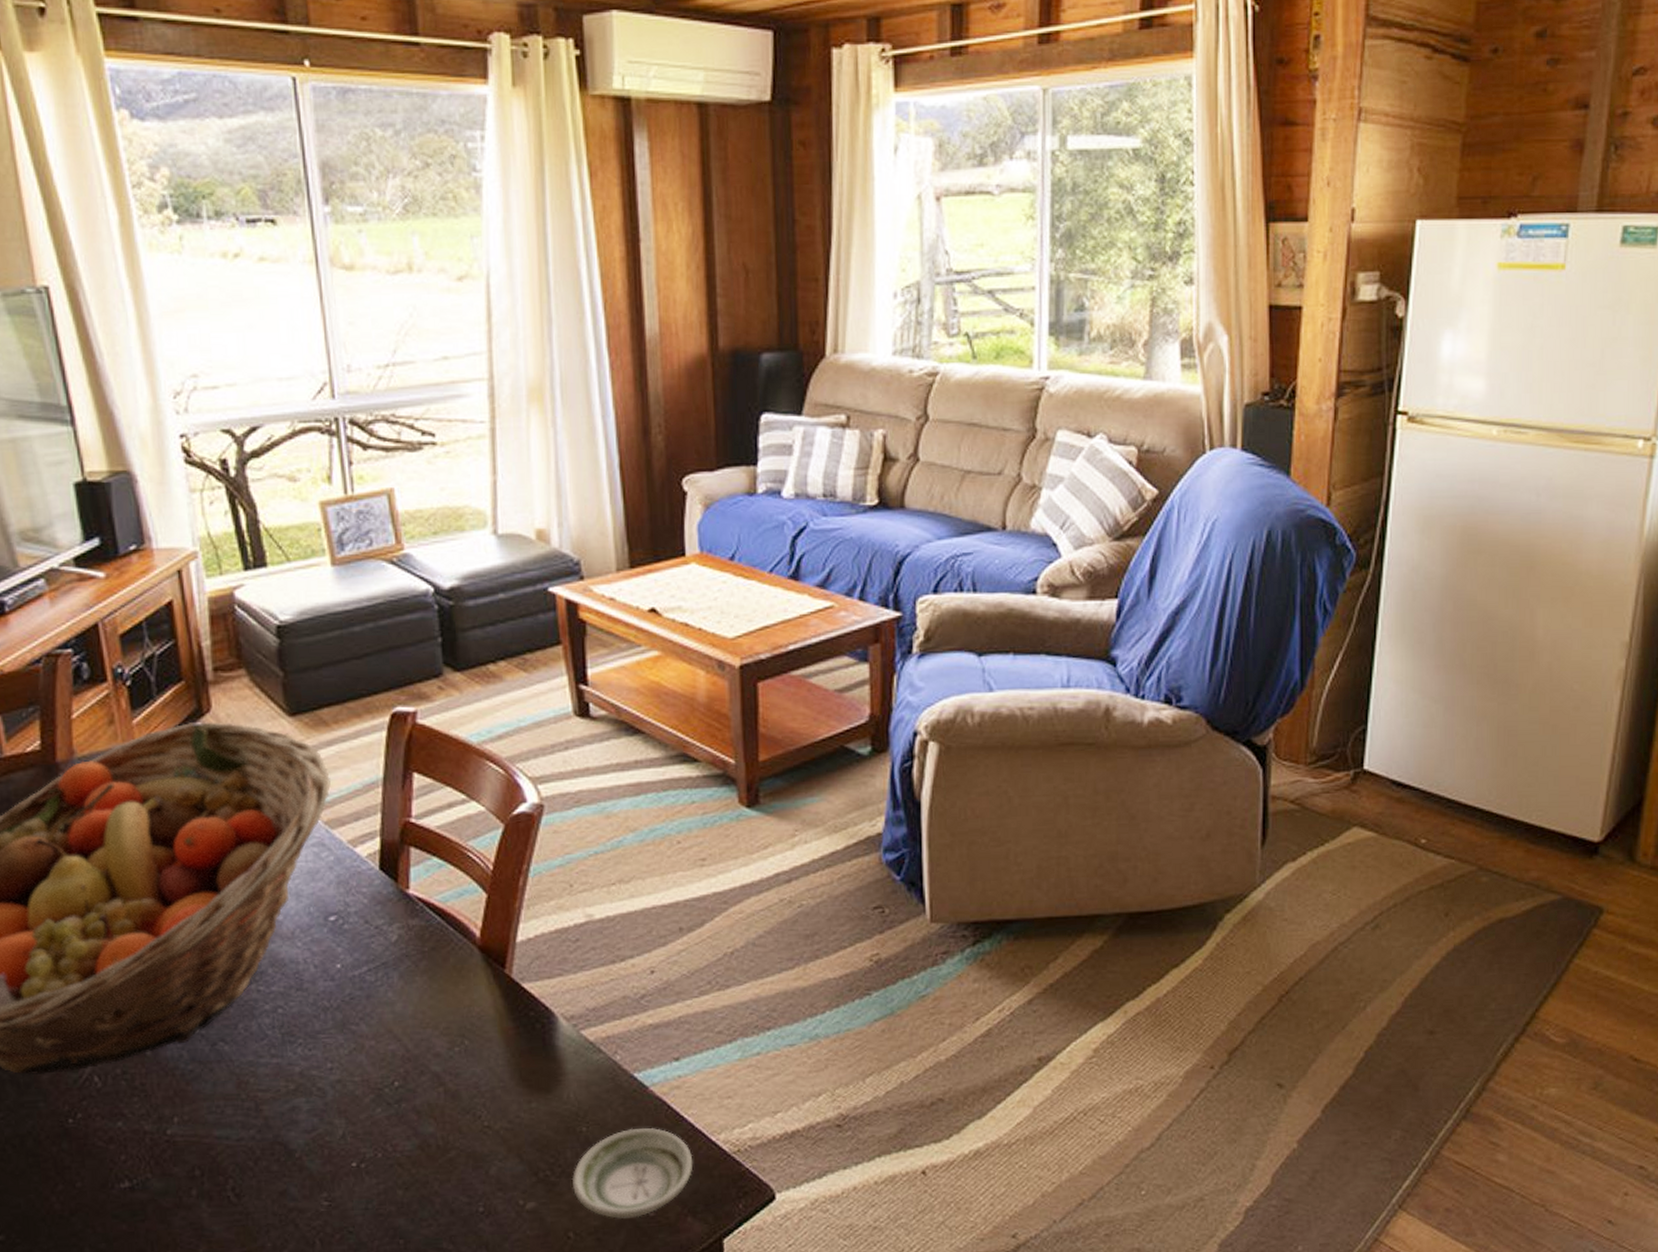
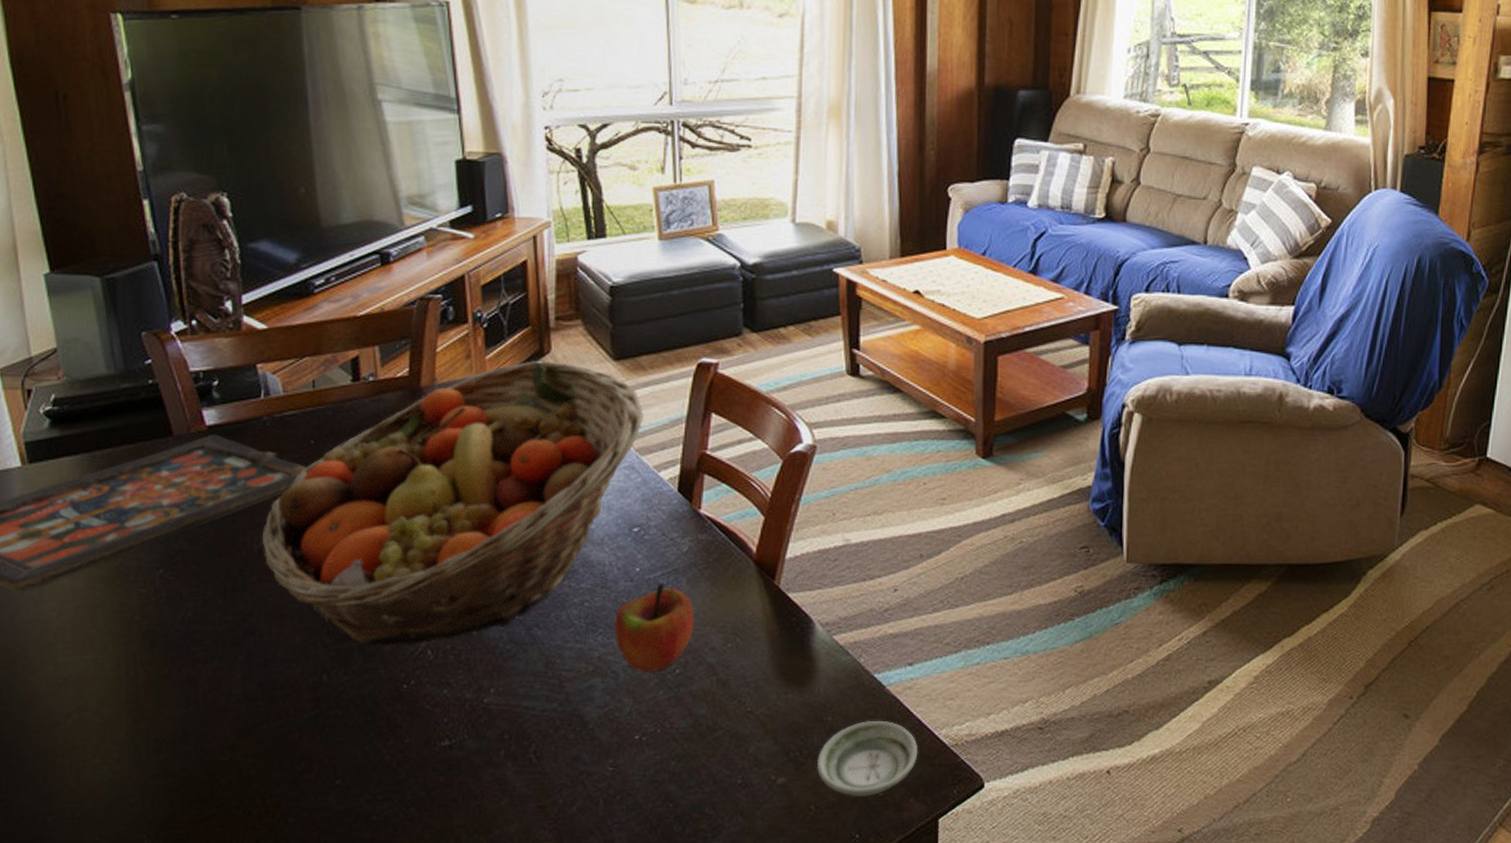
apple: none [316,979,413,1087] -> present [614,582,694,672]

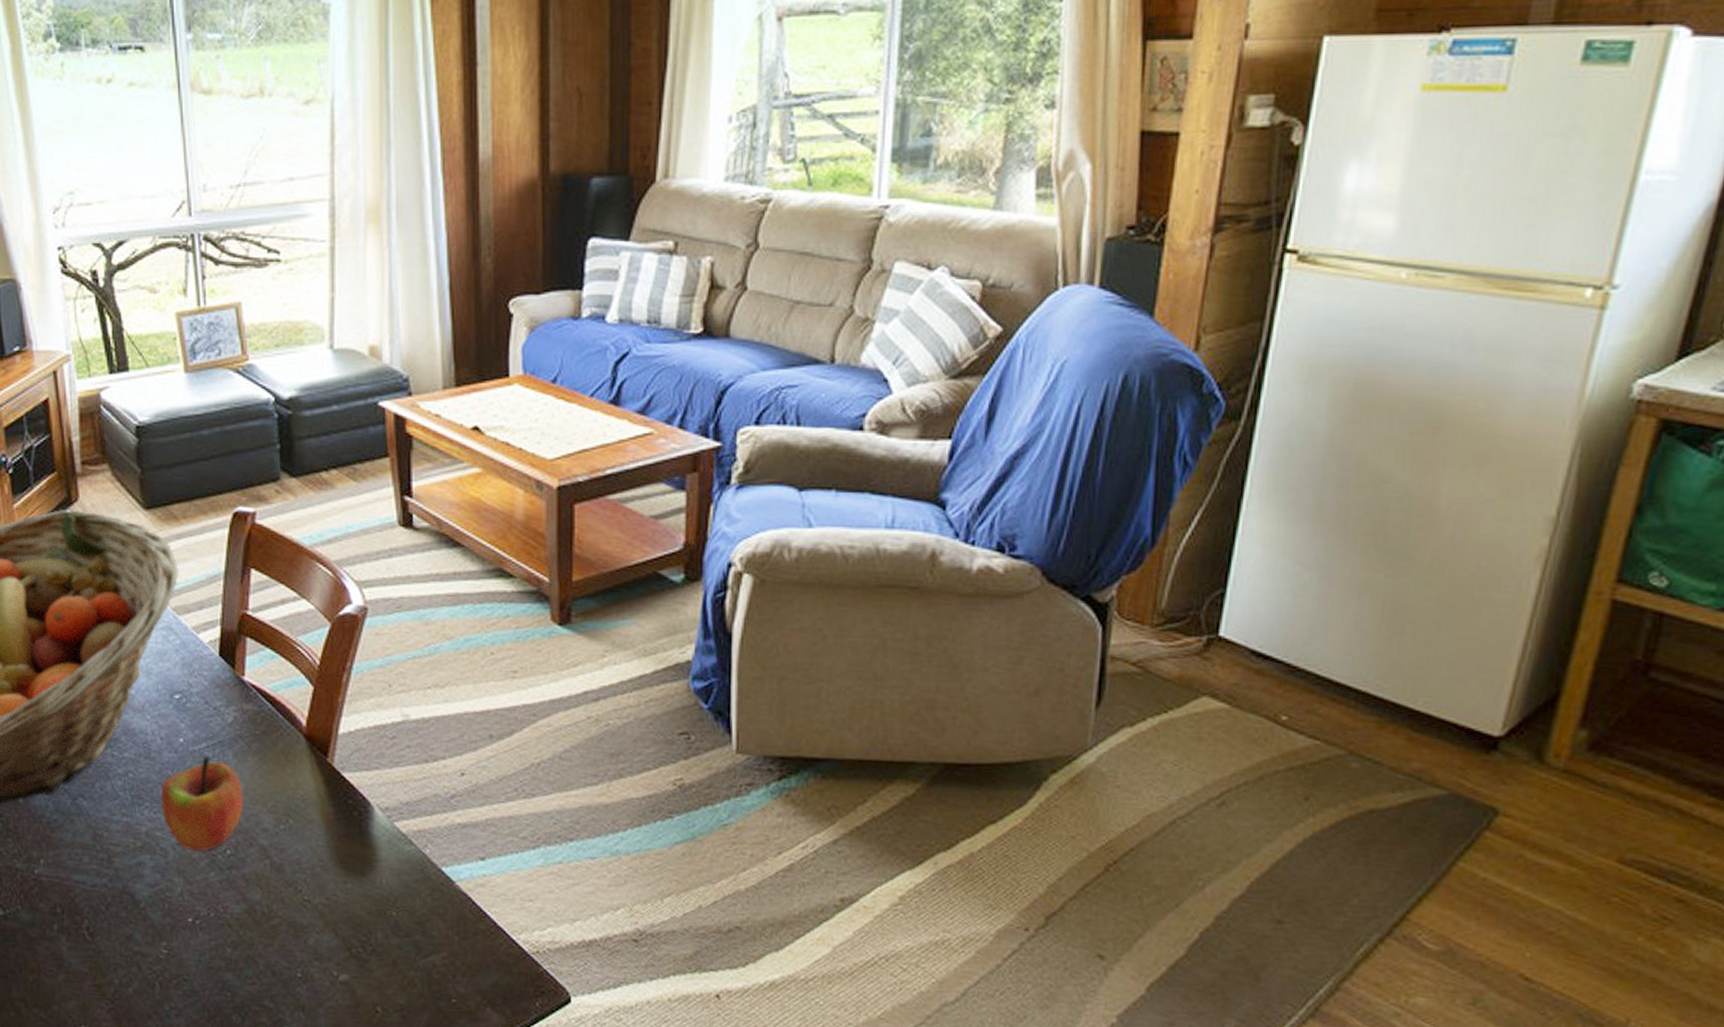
saucer: present [816,720,918,796] -> none [381,918,494,1002]

